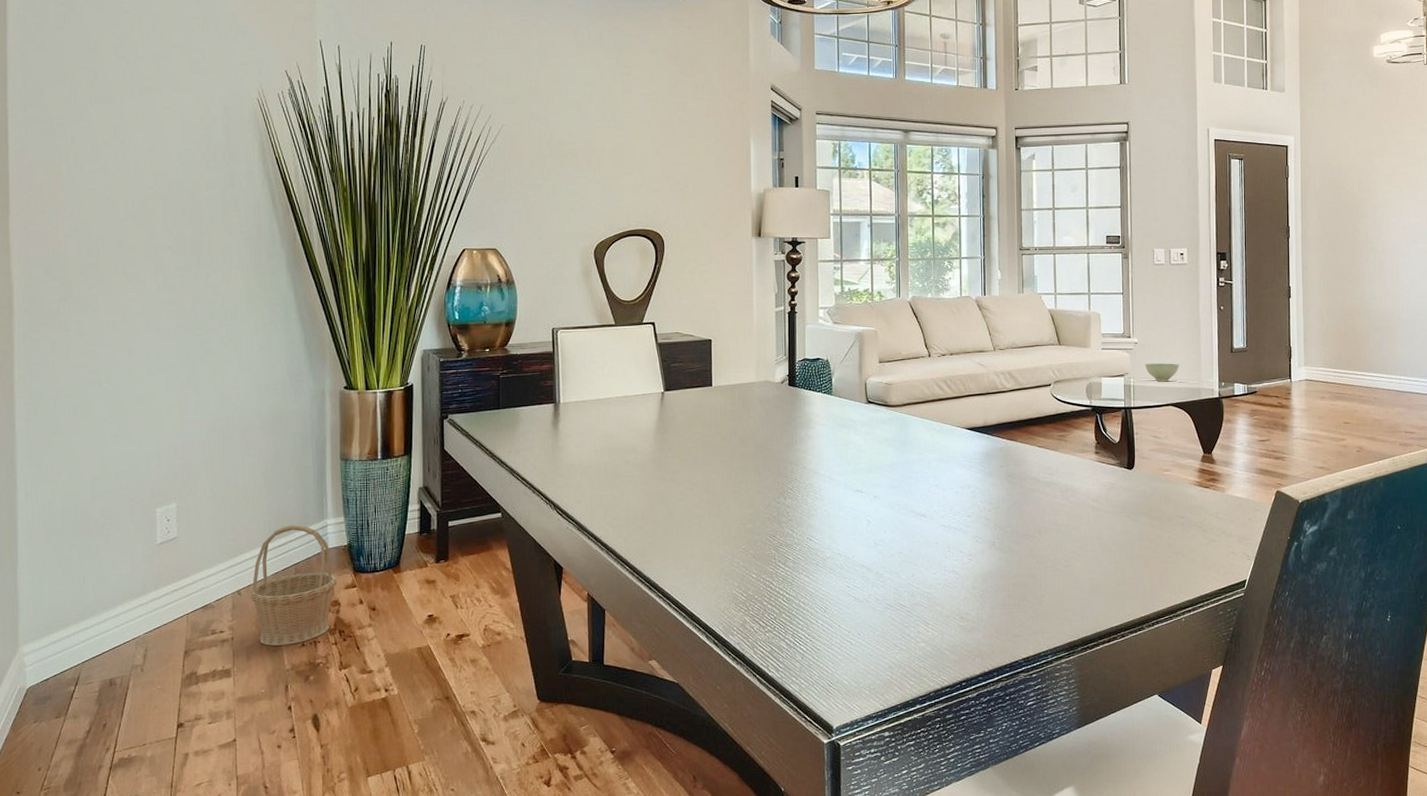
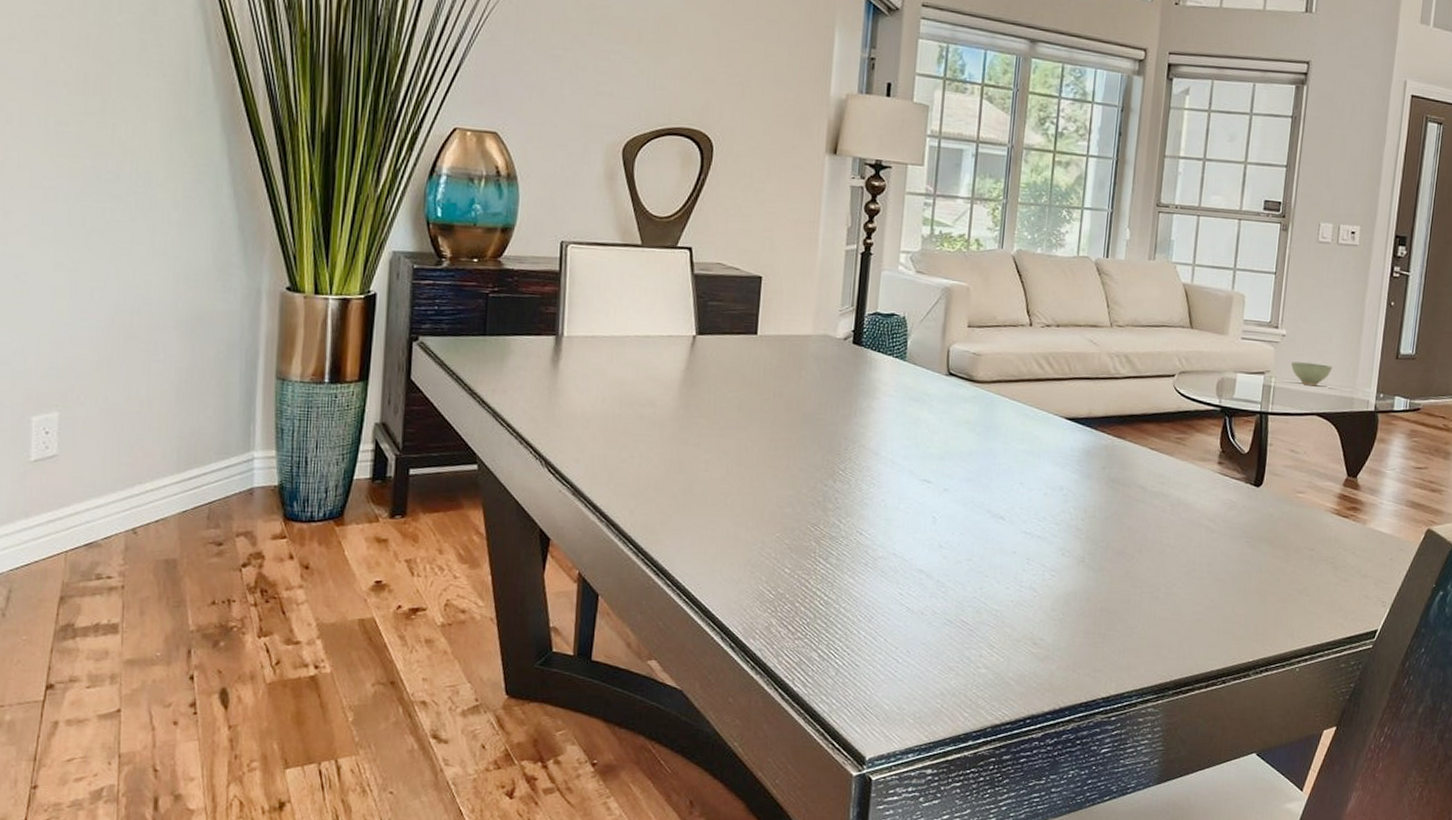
basket: present [250,524,337,646] -> none [149,453,262,601]

